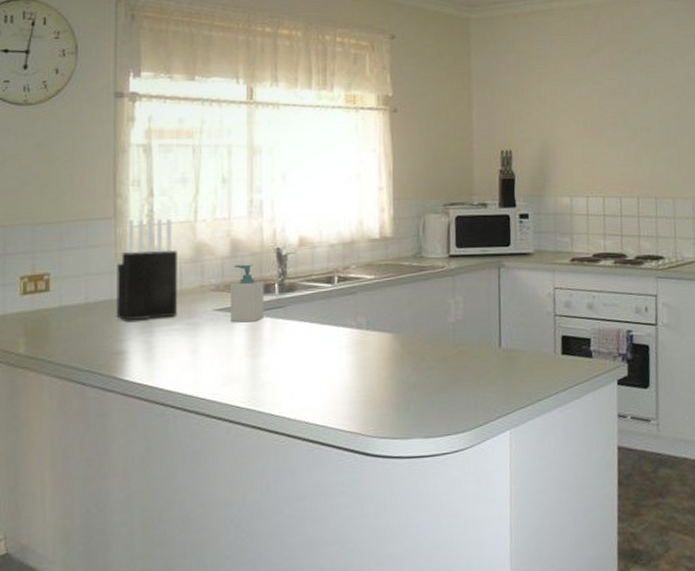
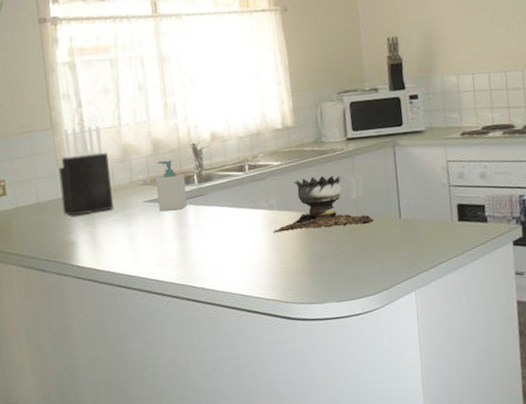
brazier: none [358,294,472,355] -> present [273,176,375,233]

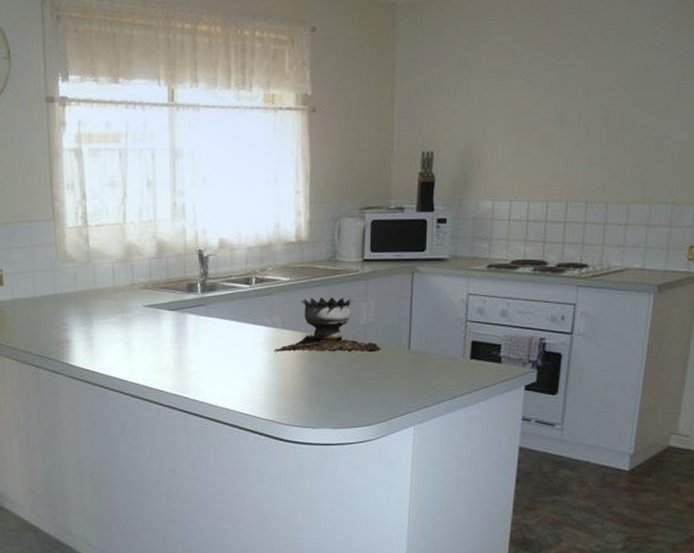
knife block: present [58,125,113,216] -> none [57,220,112,314]
soap bottle: present [156,159,188,211] -> none [158,264,189,318]

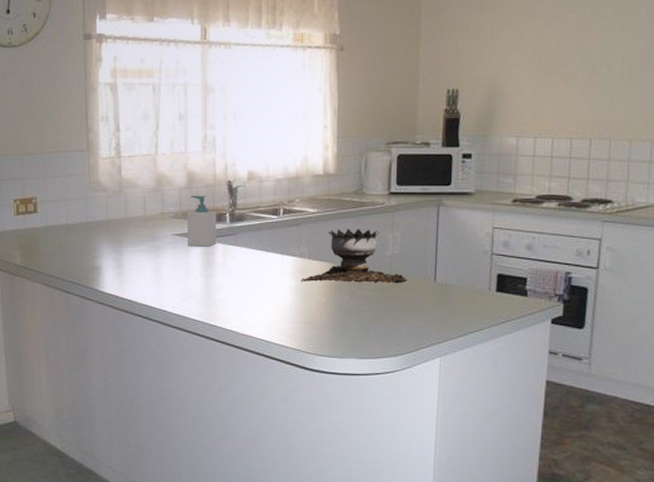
soap bottle: none [158,264,189,318] -> present [187,195,217,247]

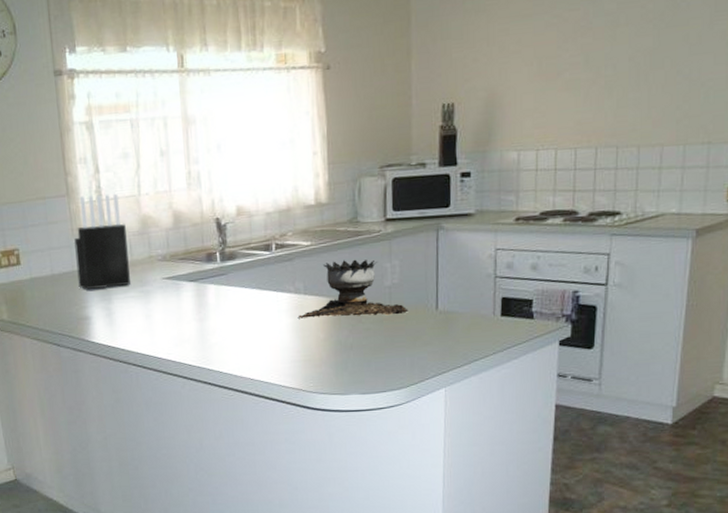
knife block: none [90,151,142,241] -> present [73,193,130,290]
soap bottle: present [187,195,217,247] -> none [176,234,209,290]

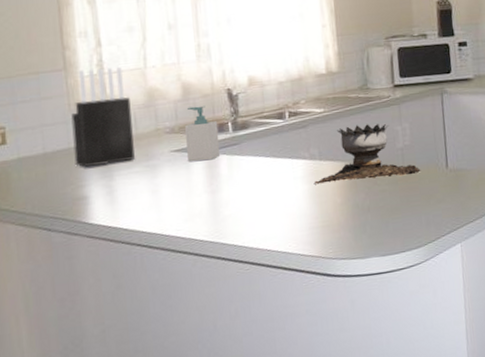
soap bottle: none [176,234,209,290] -> present [185,105,221,162]

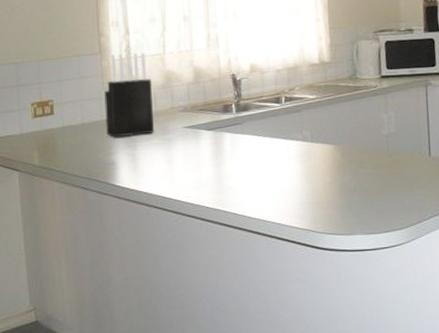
soap bottle: present [185,105,221,162] -> none [196,88,225,138]
brazier: present [313,124,421,185] -> none [305,111,405,164]

